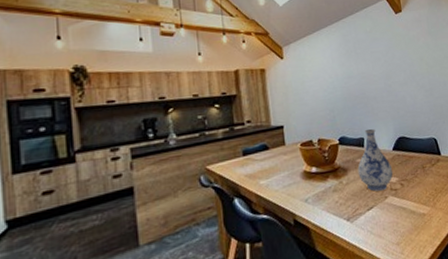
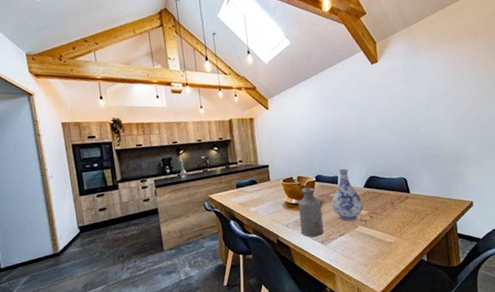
bottle: none [319,152,350,214] -> present [298,188,324,238]

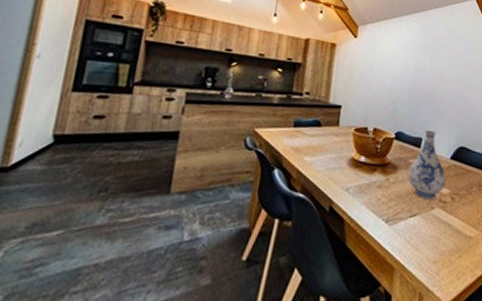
bottle: present [298,188,324,238] -> none [362,145,396,213]

